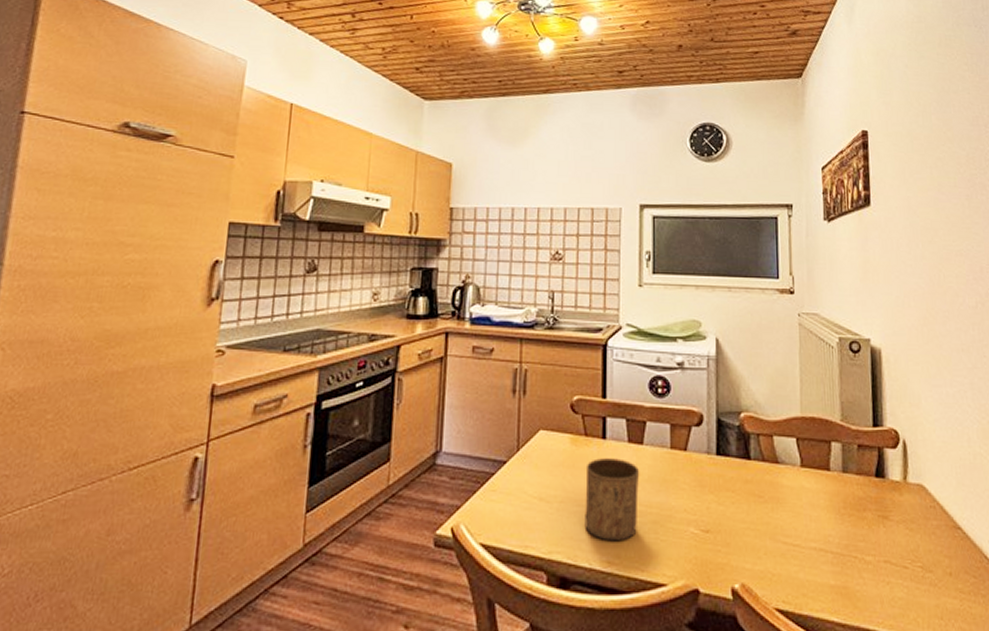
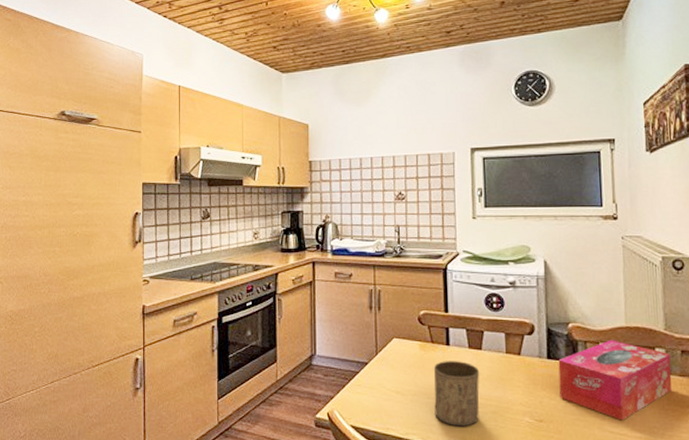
tissue box: none [728,432,849,529] -> present [558,340,672,421]

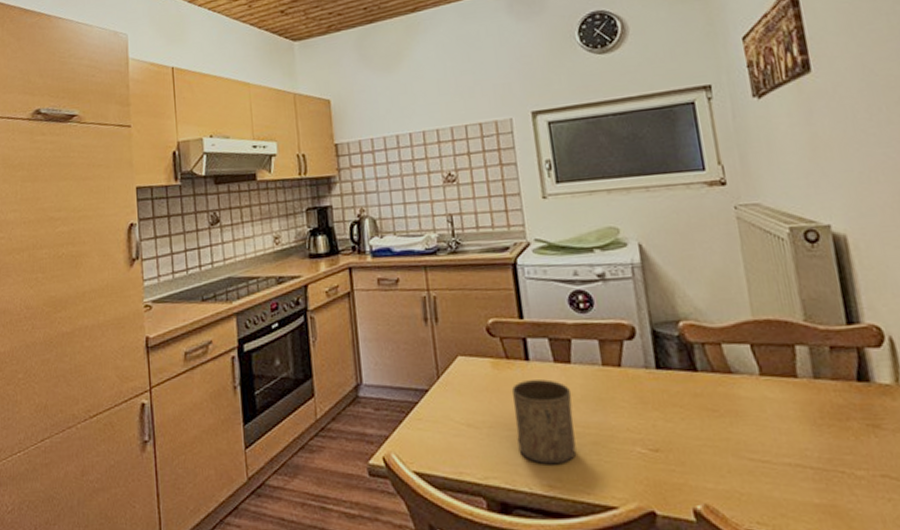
tissue box: present [558,340,672,421] -> none [670,338,824,443]

